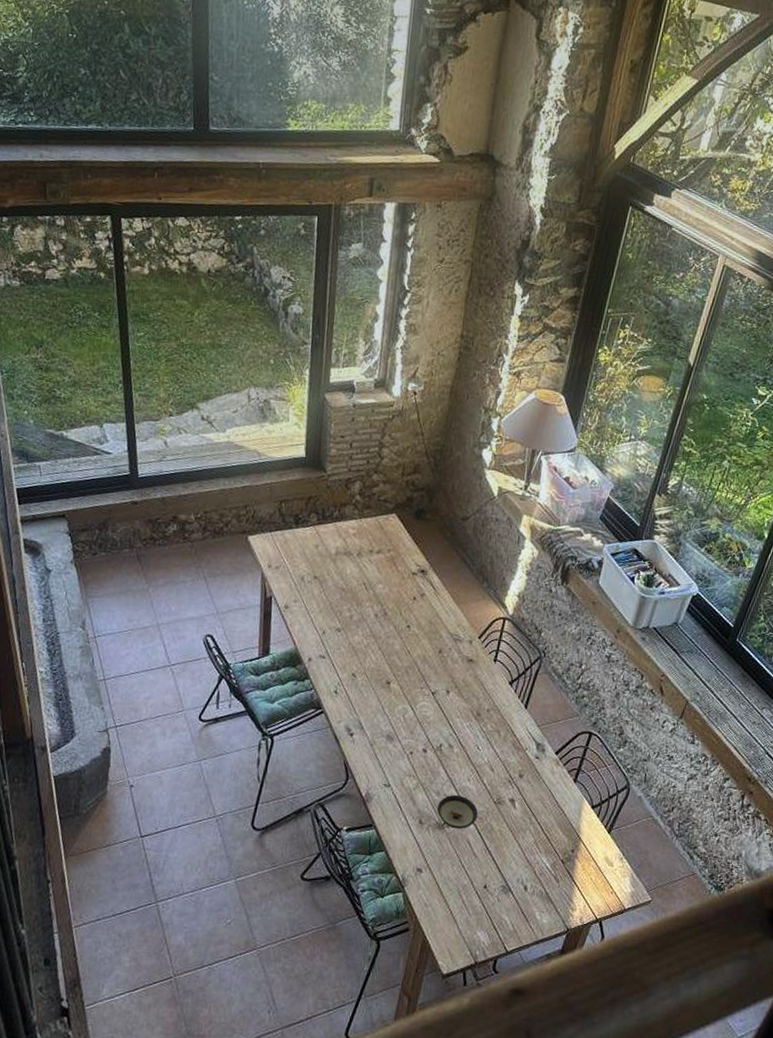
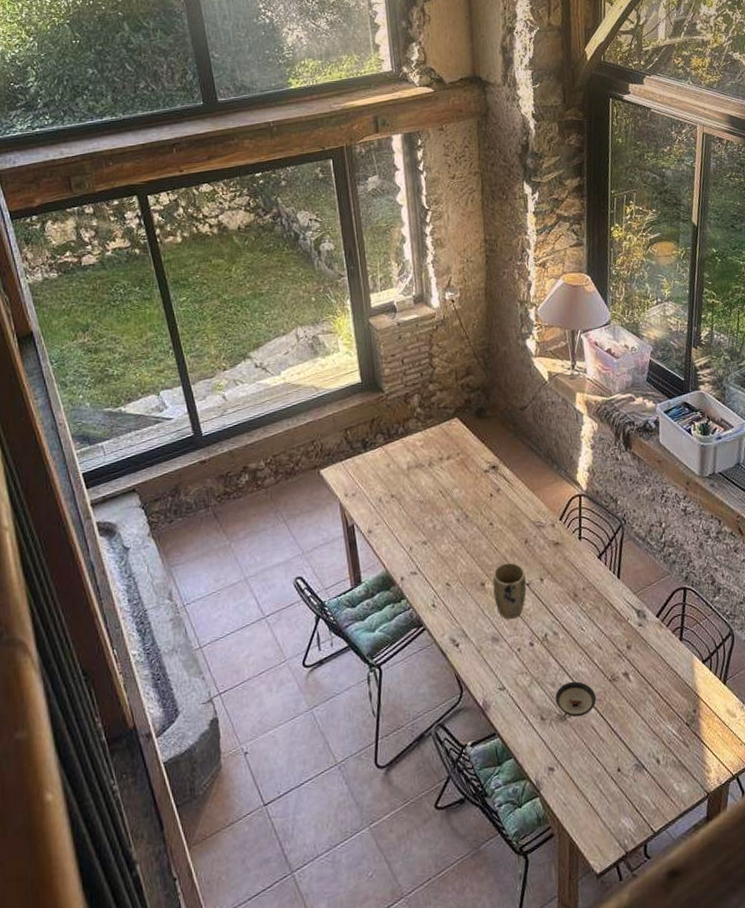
plant pot: none [396,667,433,722] -> present [492,562,527,619]

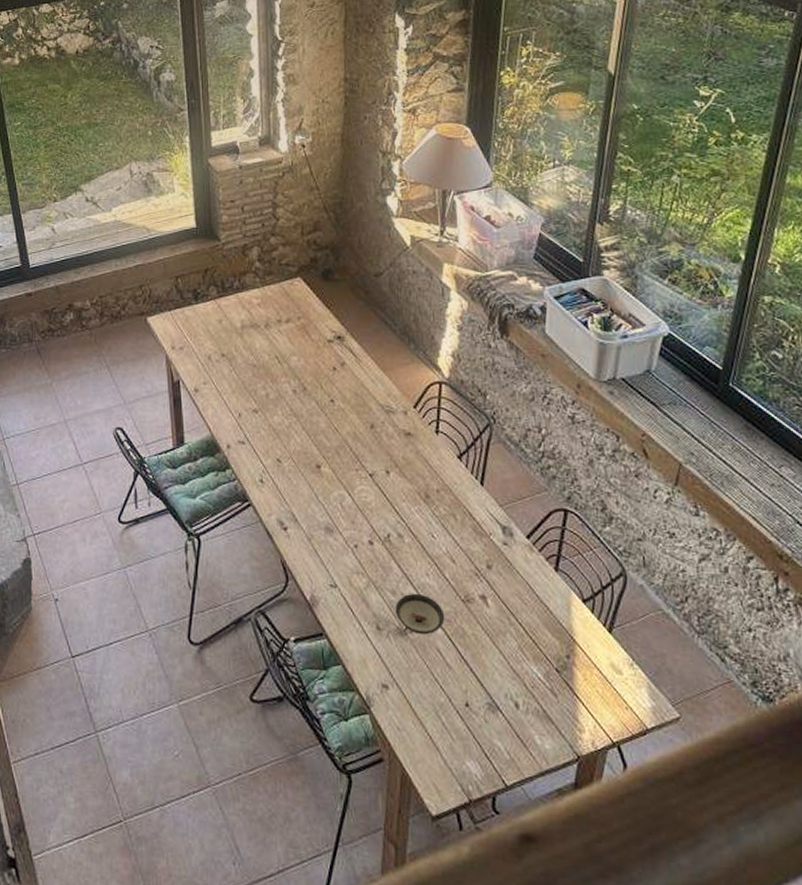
plant pot: present [492,562,527,619] -> none [330,447,369,510]

